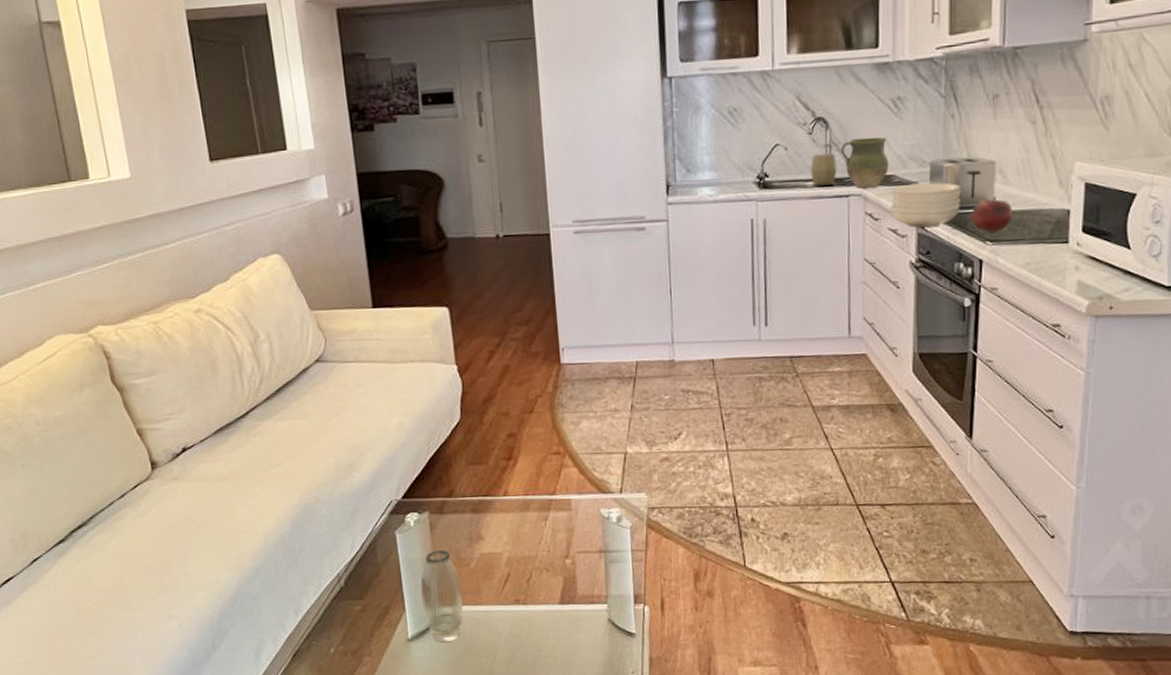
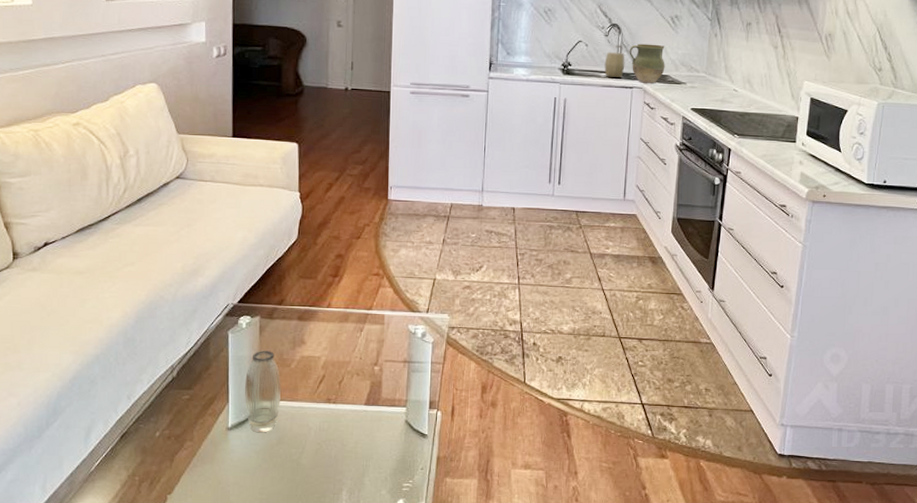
bowl: present [890,183,961,228] -> none [664,84,719,120]
toaster: present [928,156,997,212] -> none [694,67,747,110]
fruit: present [971,197,1013,233] -> none [724,101,756,128]

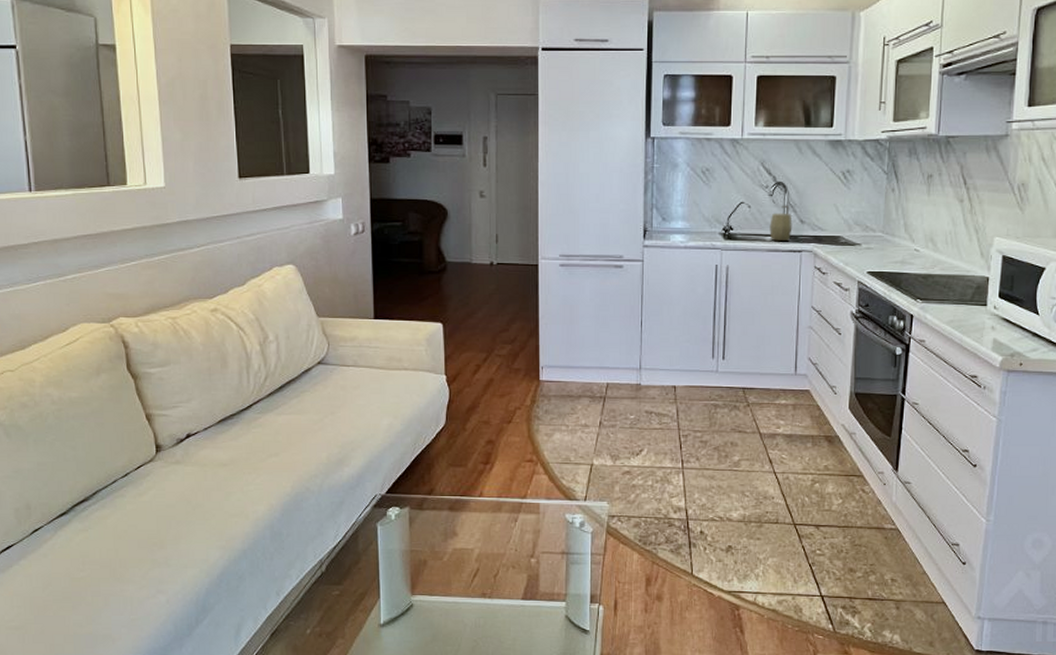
vase: present [245,351,282,433] -> none [396,543,435,630]
ceramic jug: present [629,43,665,84] -> none [796,202,837,246]

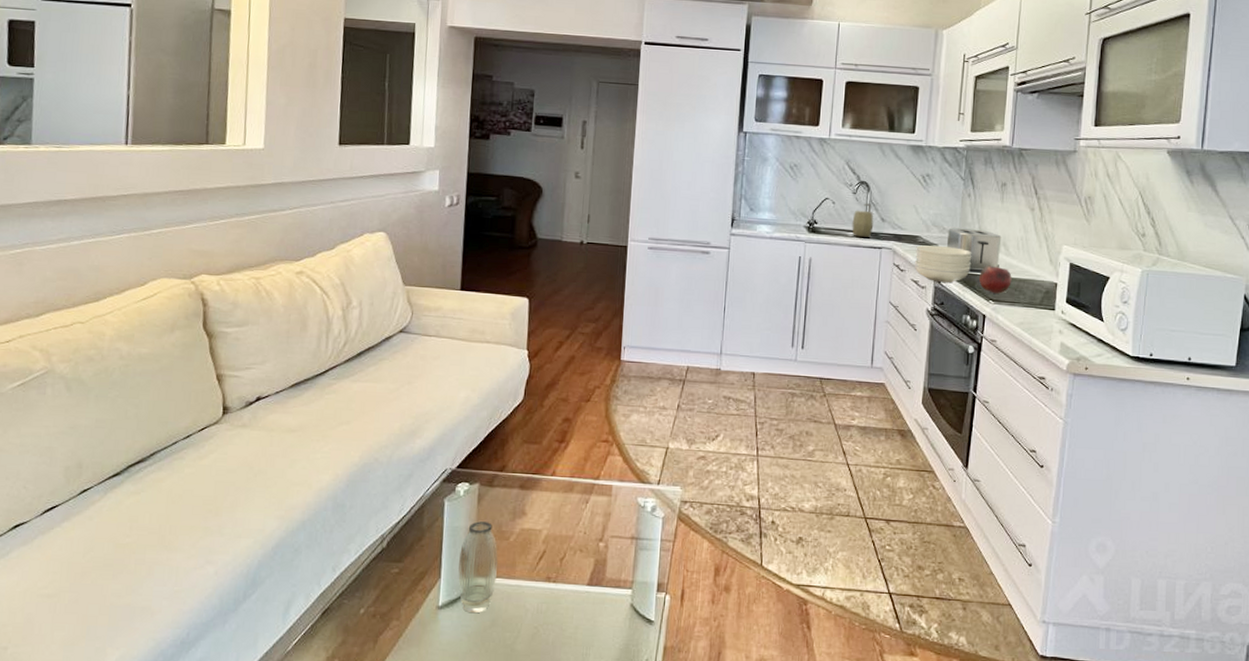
vase: none [396,543,435,630] -> present [458,521,499,614]
bowl: none [836,246,898,284] -> present [914,245,972,284]
toaster: none [870,226,929,273] -> present [946,228,1002,274]
fruit: none [905,261,940,292] -> present [978,264,1012,294]

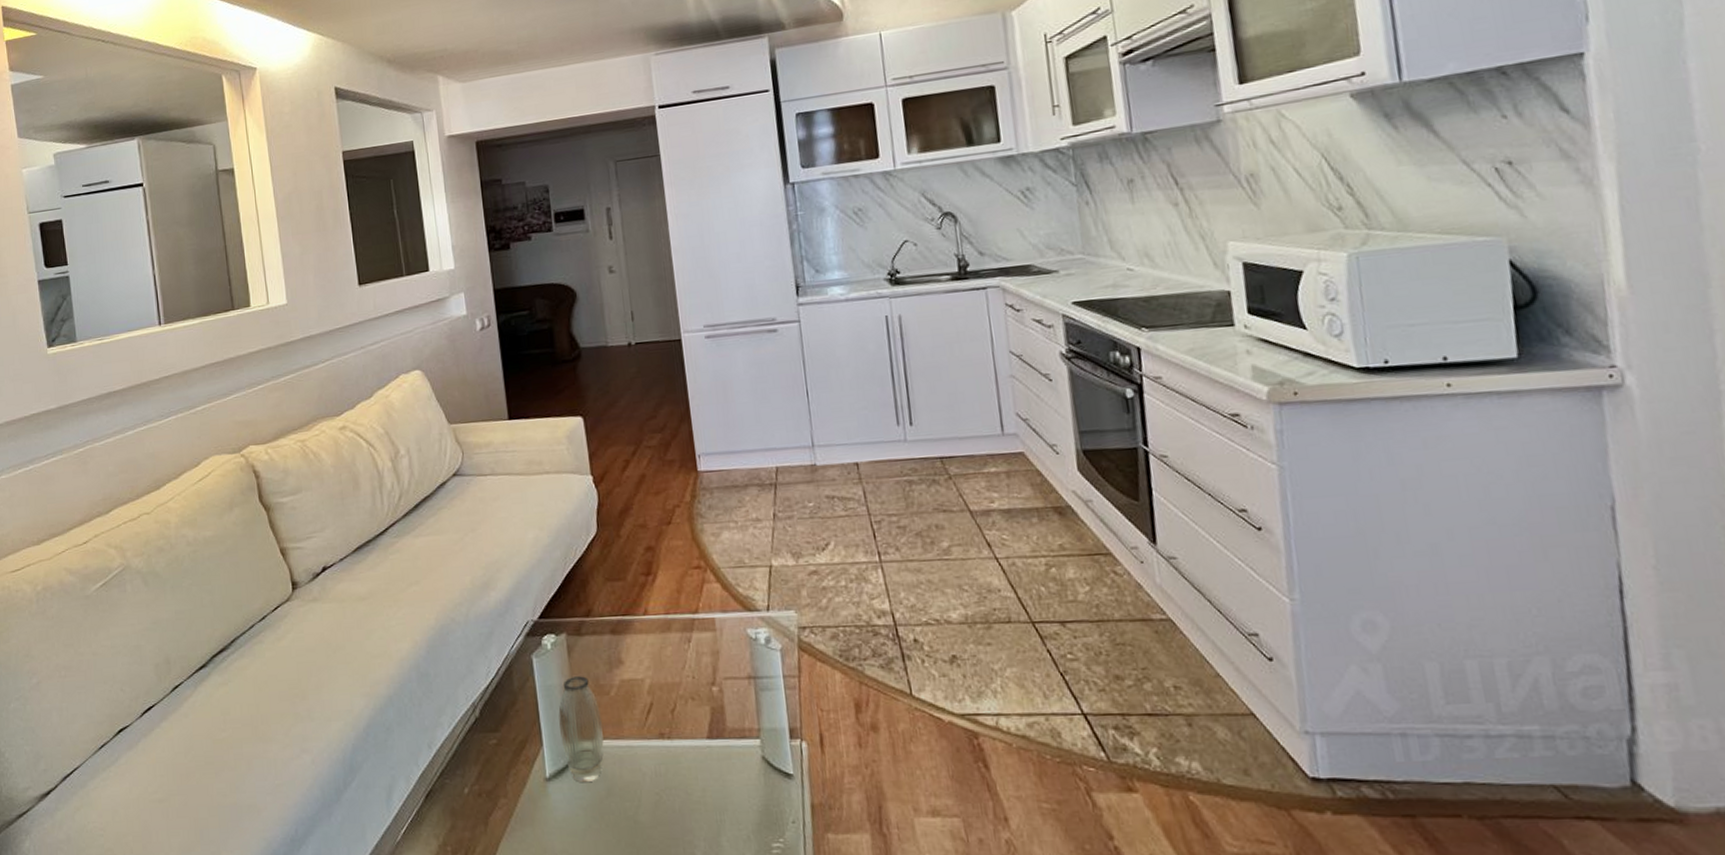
soap dispenser: present [852,203,874,237] -> none [942,237,971,280]
bowl: present [914,245,972,284] -> none [1030,270,1108,318]
toaster: present [946,228,1002,274] -> none [1068,241,1145,299]
fruit: present [978,264,1012,294] -> none [1121,281,1167,319]

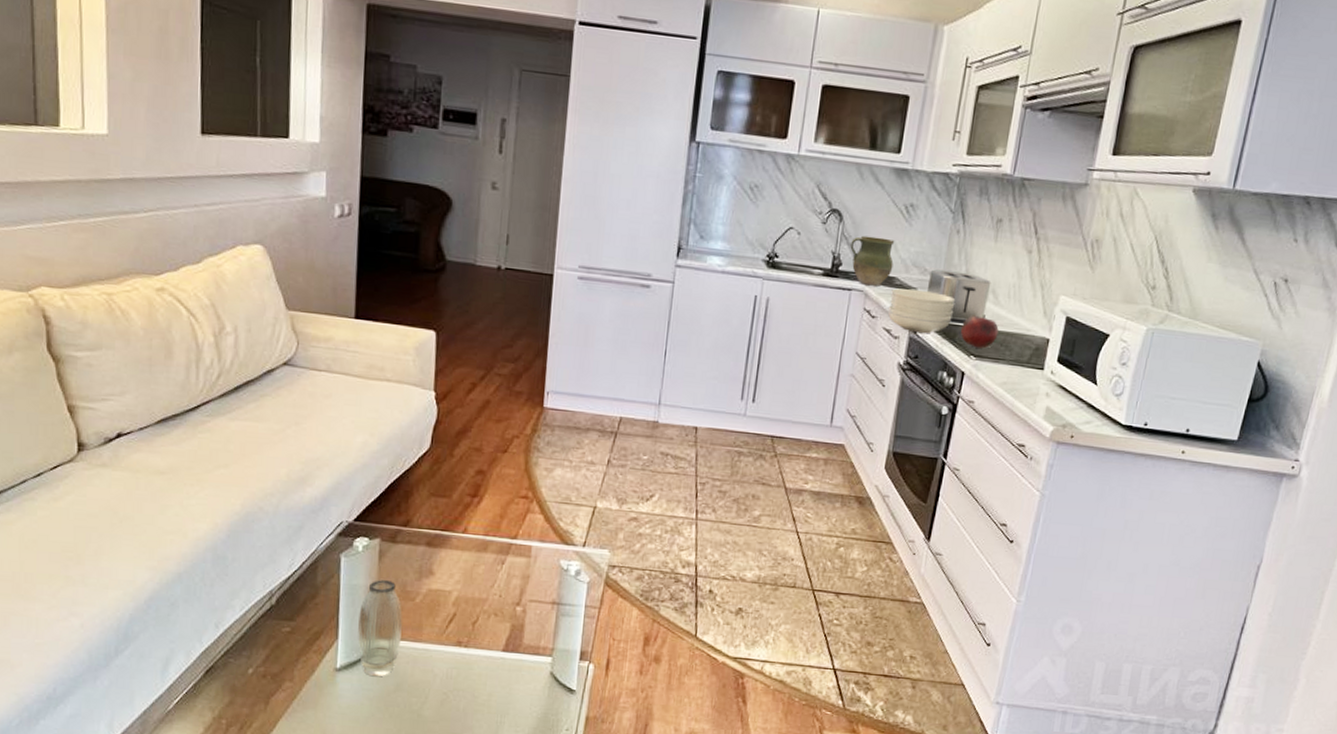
ceramic jug: none [972,228,1026,281] -> present [850,235,895,286]
bowl: none [1030,270,1108,318] -> present [888,288,956,334]
toaster: none [1068,241,1145,299] -> present [926,269,992,325]
fruit: none [1121,281,1167,319] -> present [960,315,999,349]

